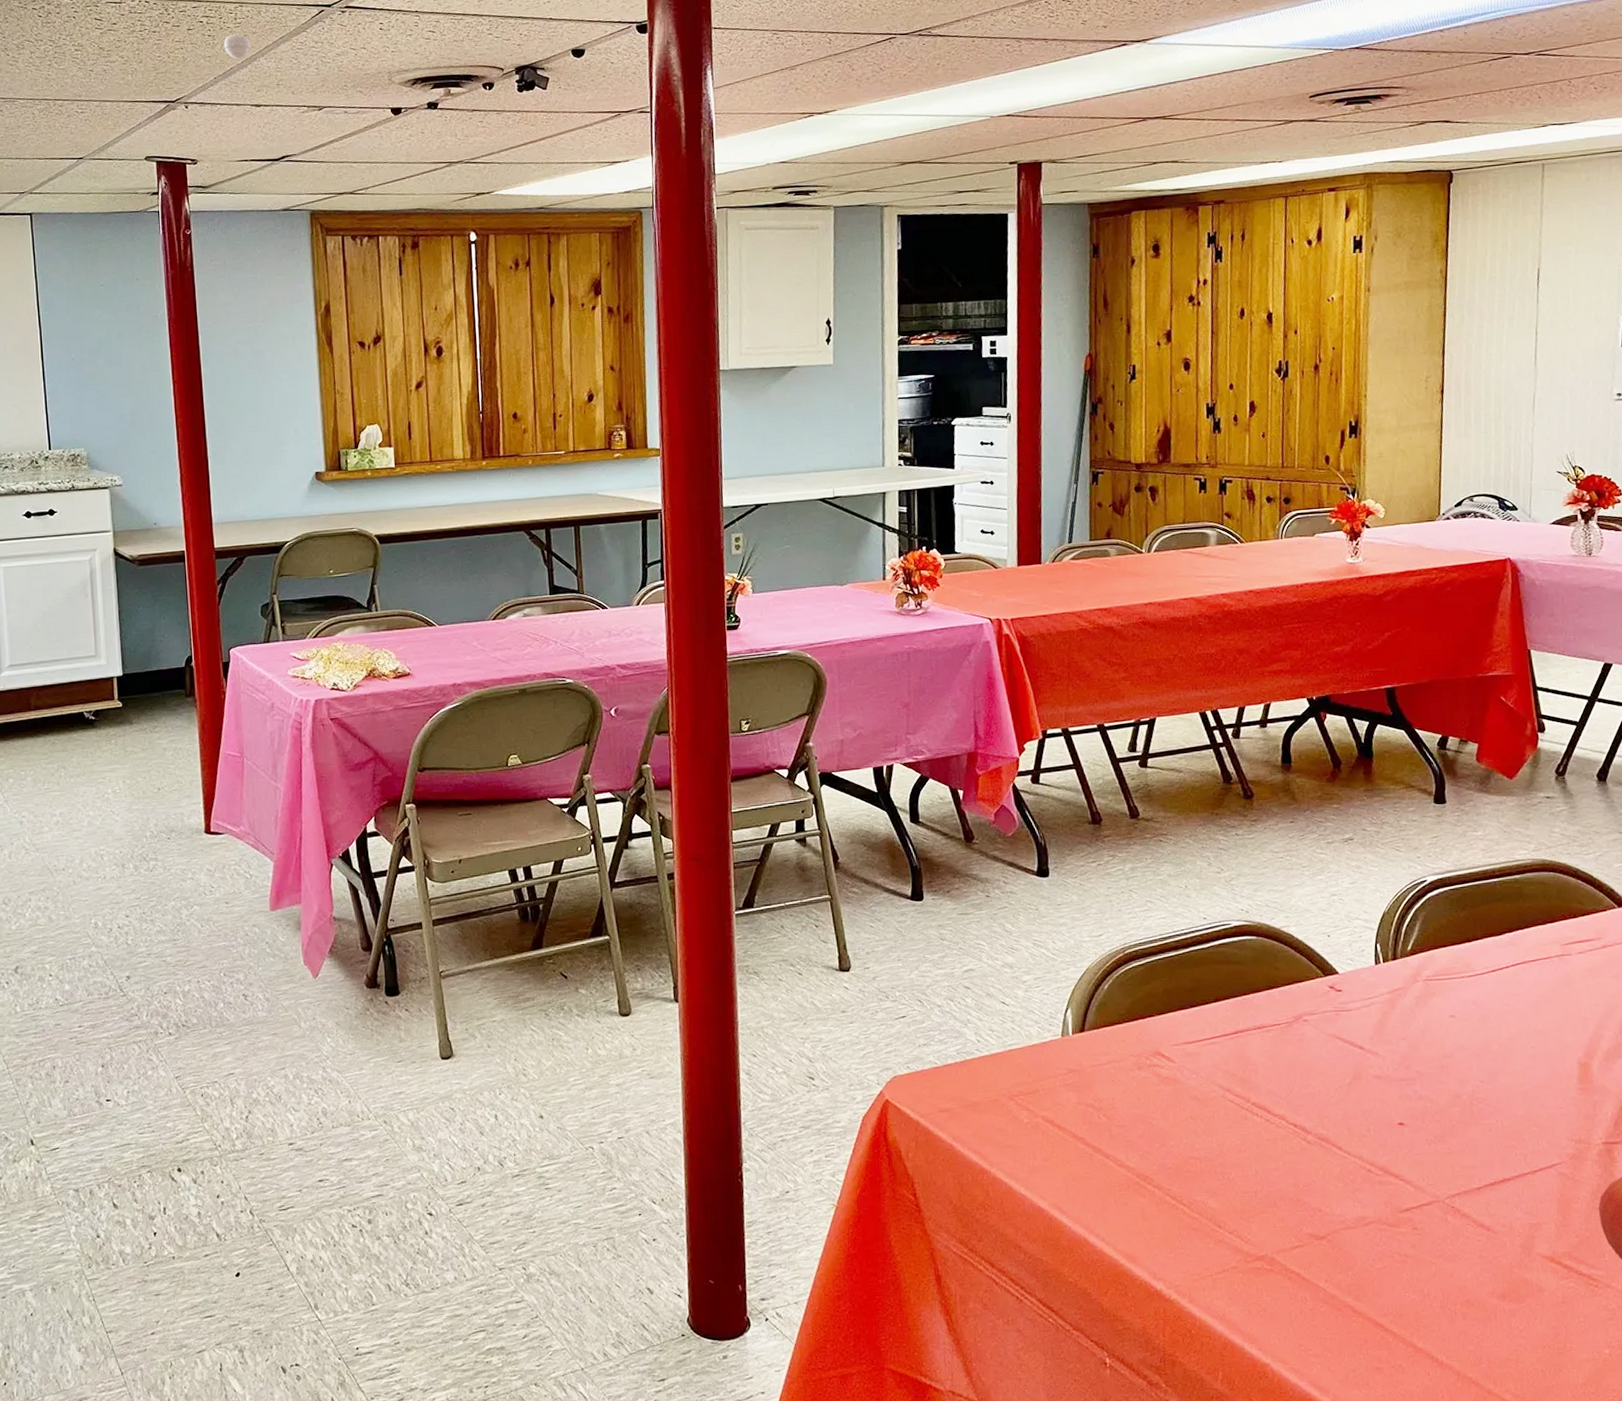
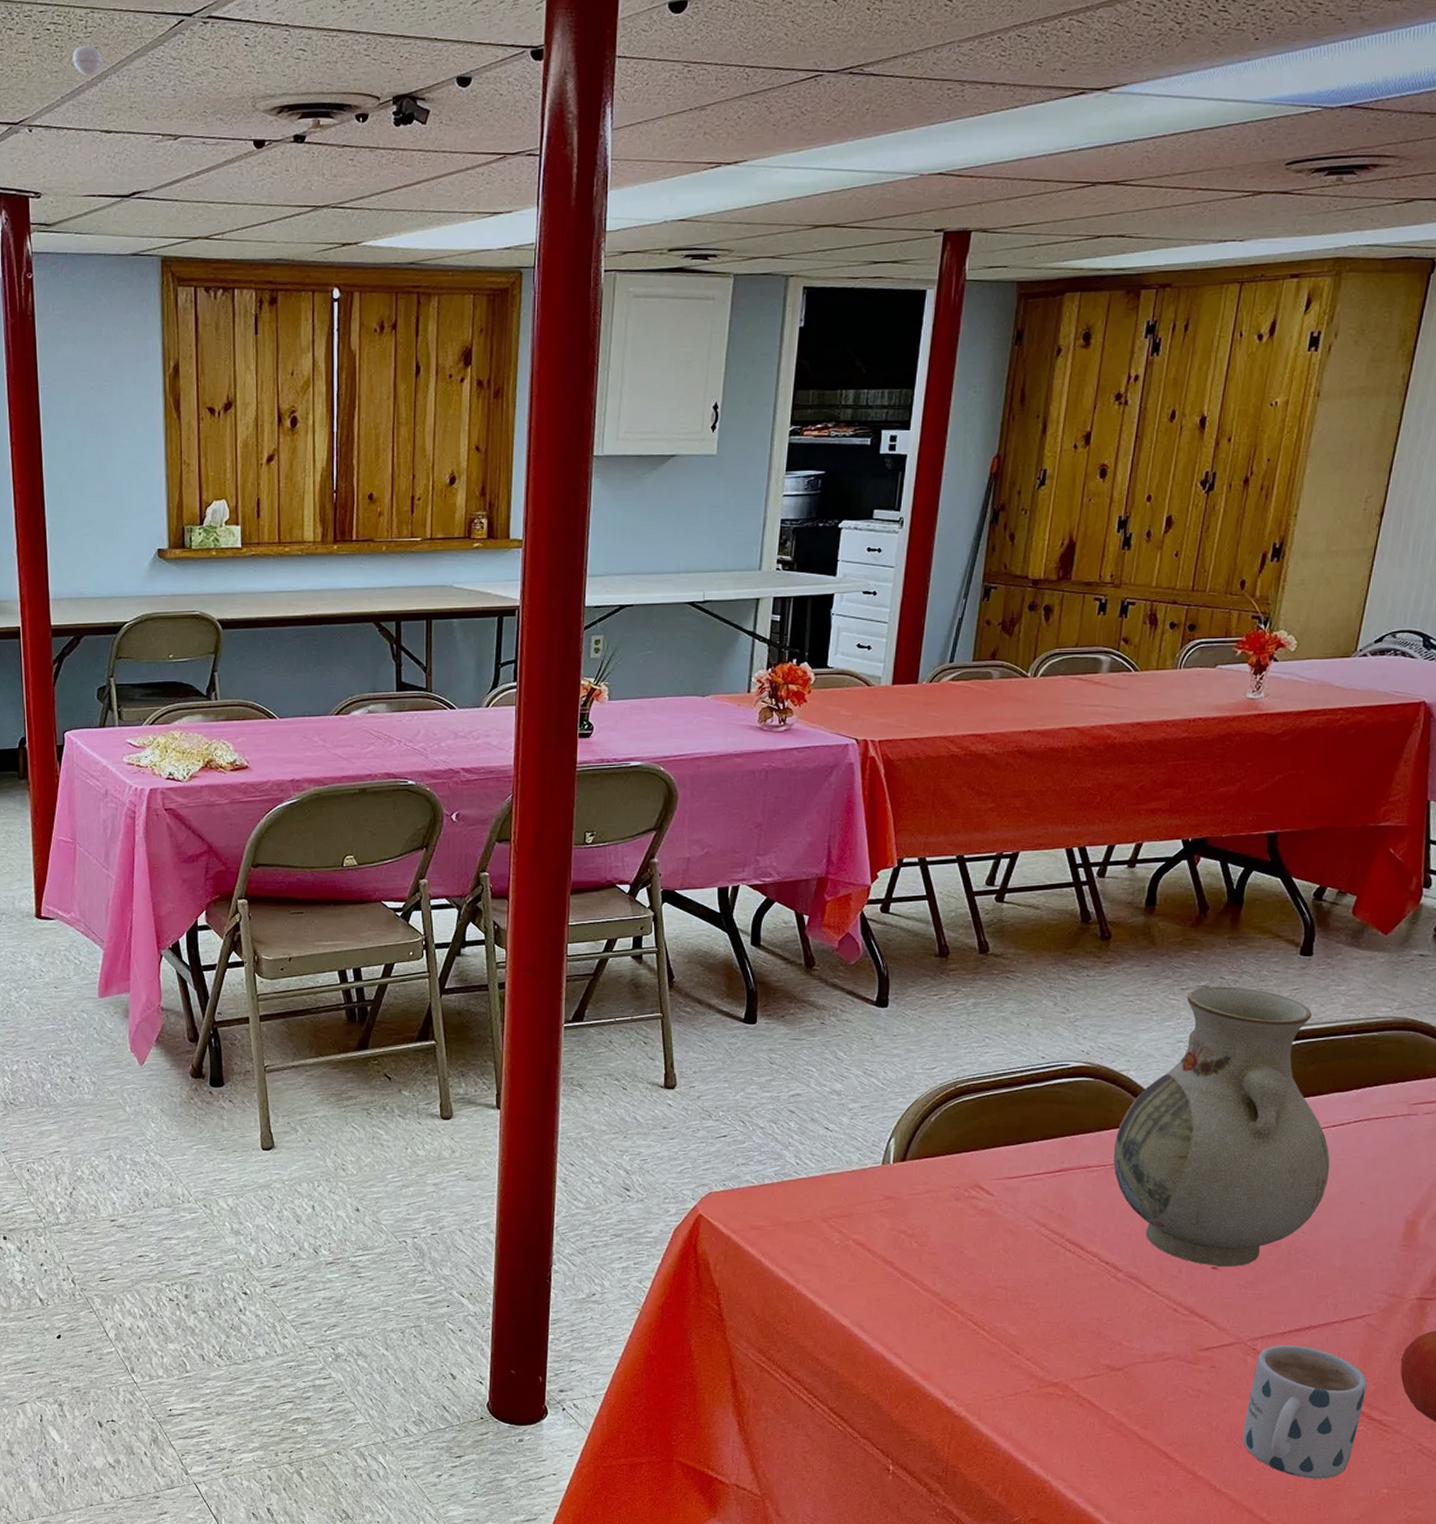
vase: none [1285,838,1497,1123] -> present [1113,986,1330,1267]
mug: none [1455,1200,1570,1343] -> present [1243,1345,1367,1479]

